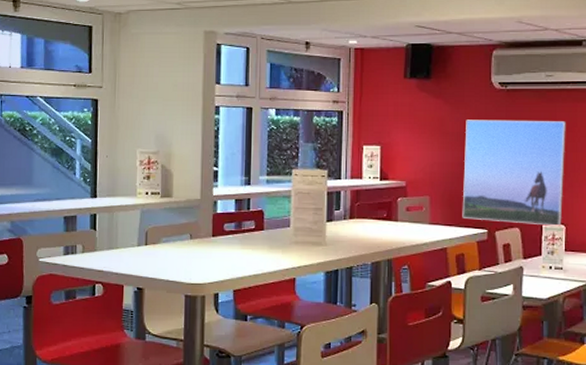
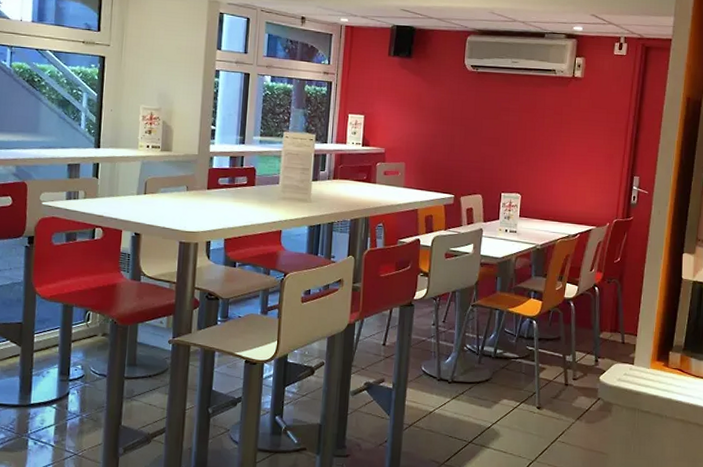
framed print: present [462,119,566,226] -> none [432,96,527,195]

